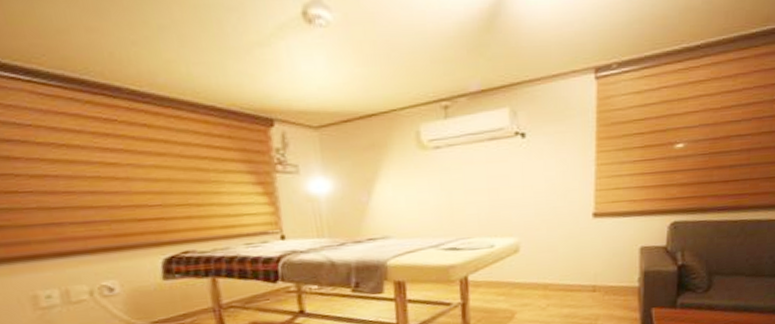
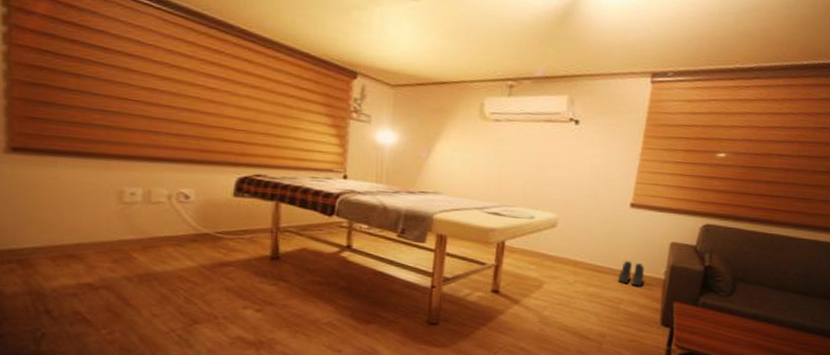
boots: none [592,274,618,299] -> present [618,261,645,287]

